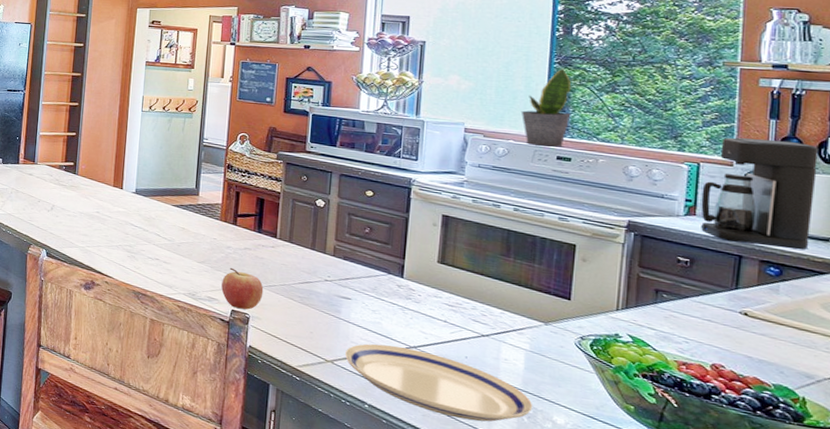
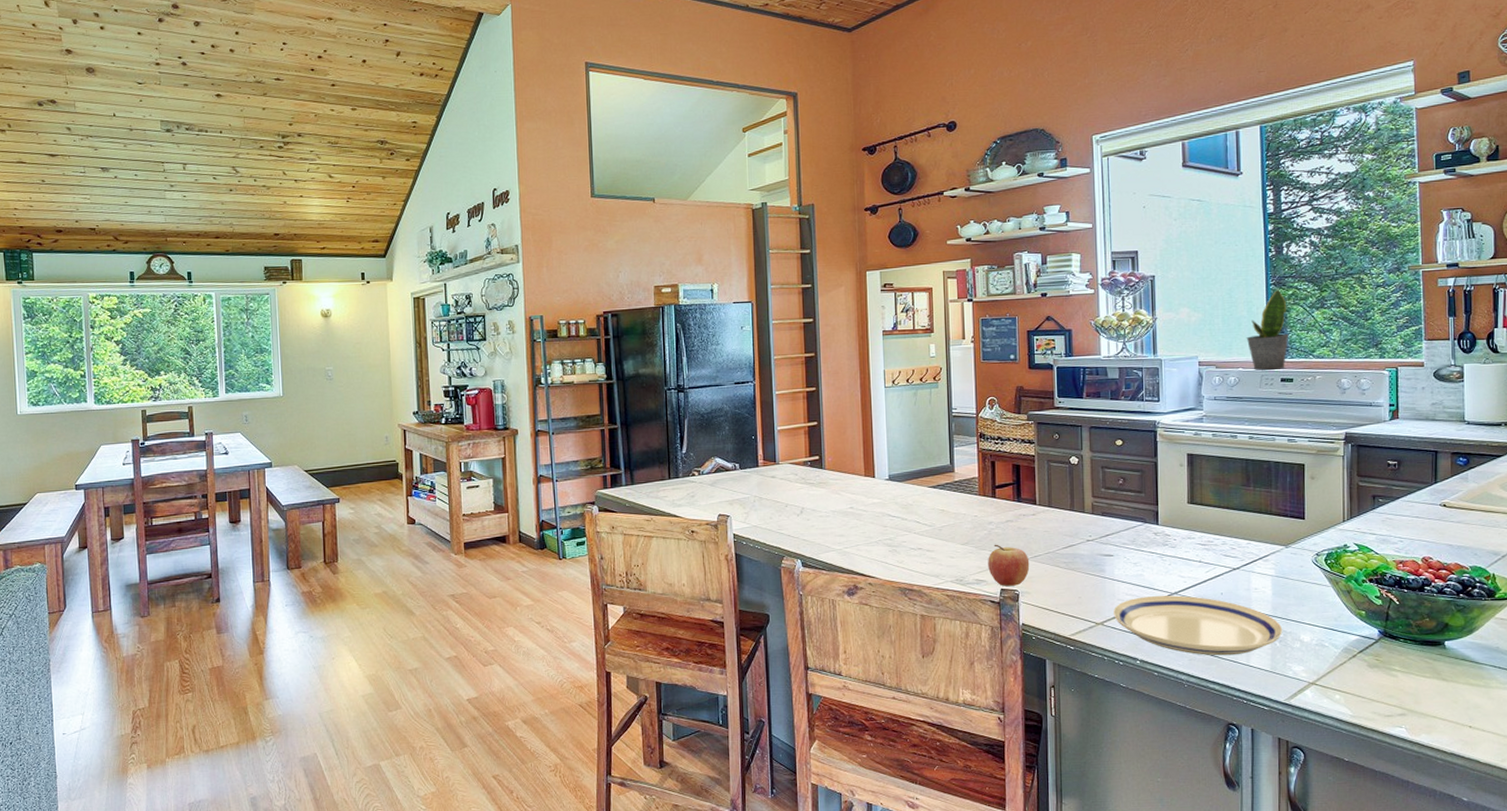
coffee maker: present [701,137,818,250] -> none [1401,336,1488,439]

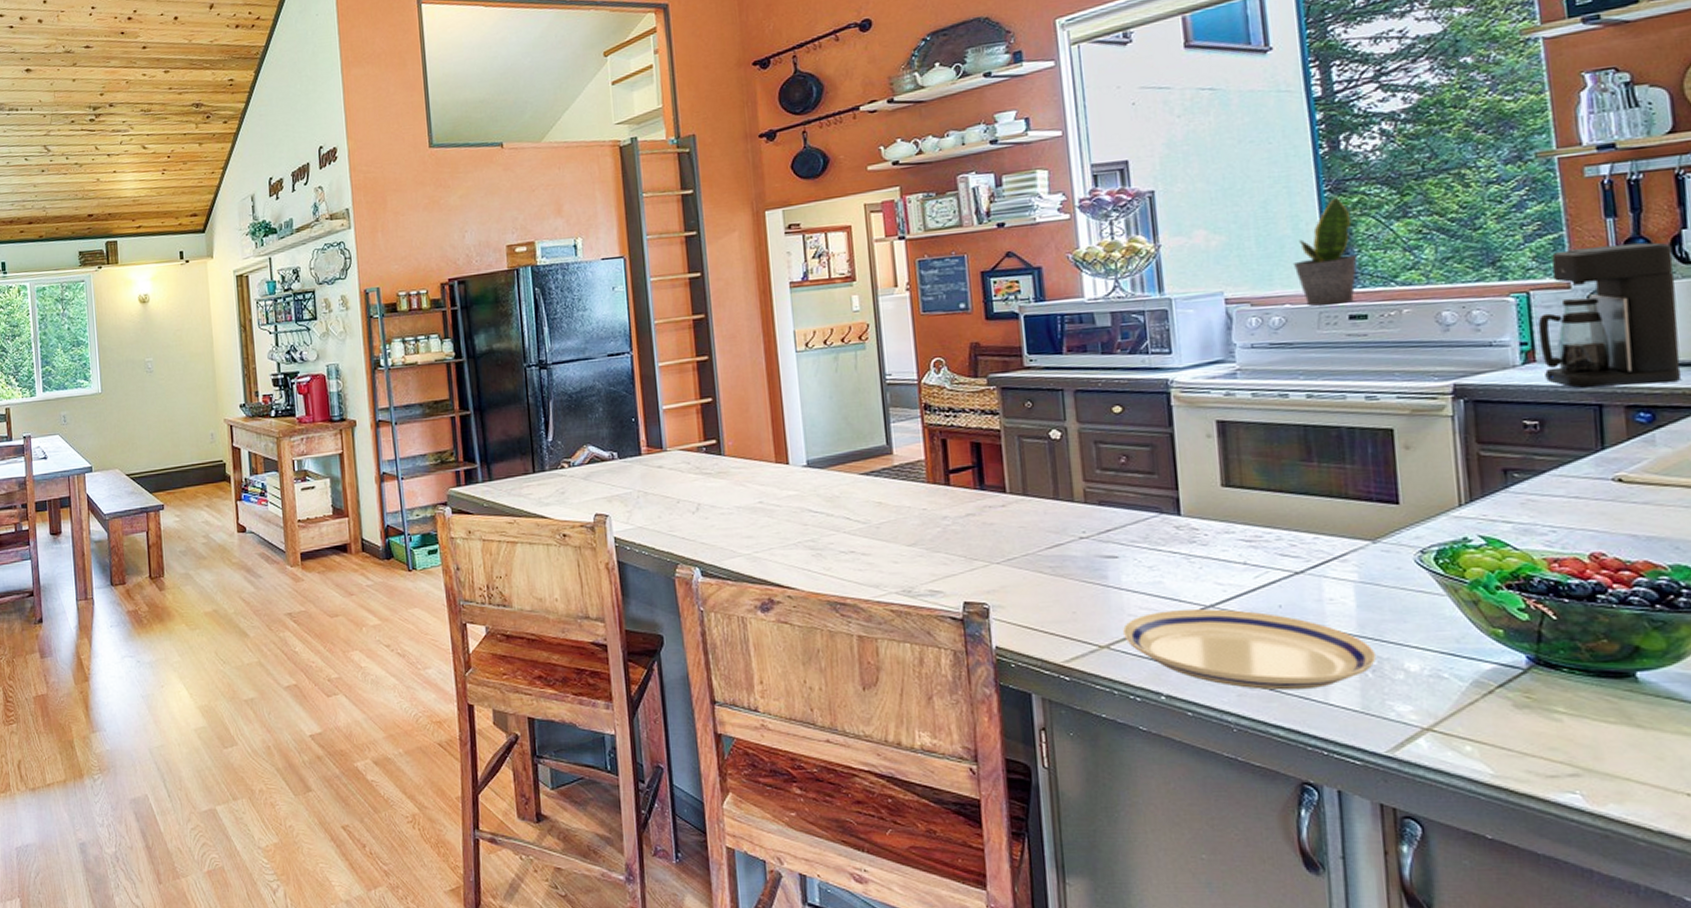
fruit: present [988,544,1030,586] -> none [944,544,1002,599]
coffee maker: none [1401,336,1488,439] -> present [1537,242,1682,388]

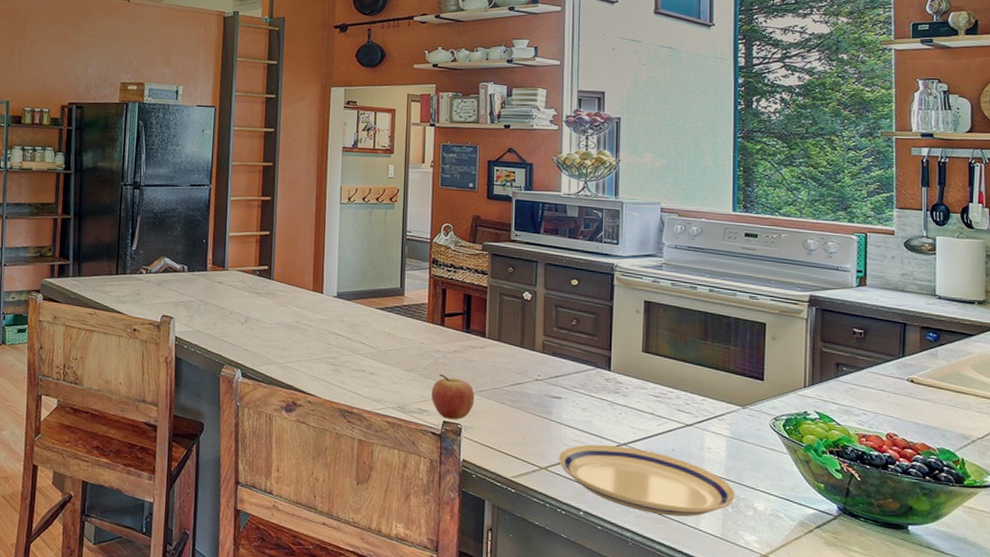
fruit: none [944,544,1002,599] -> present [431,374,475,419]
potted plant: present [1292,196,1357,306] -> none [711,142,755,224]
coffee maker: present [1537,242,1682,388] -> none [870,206,962,314]

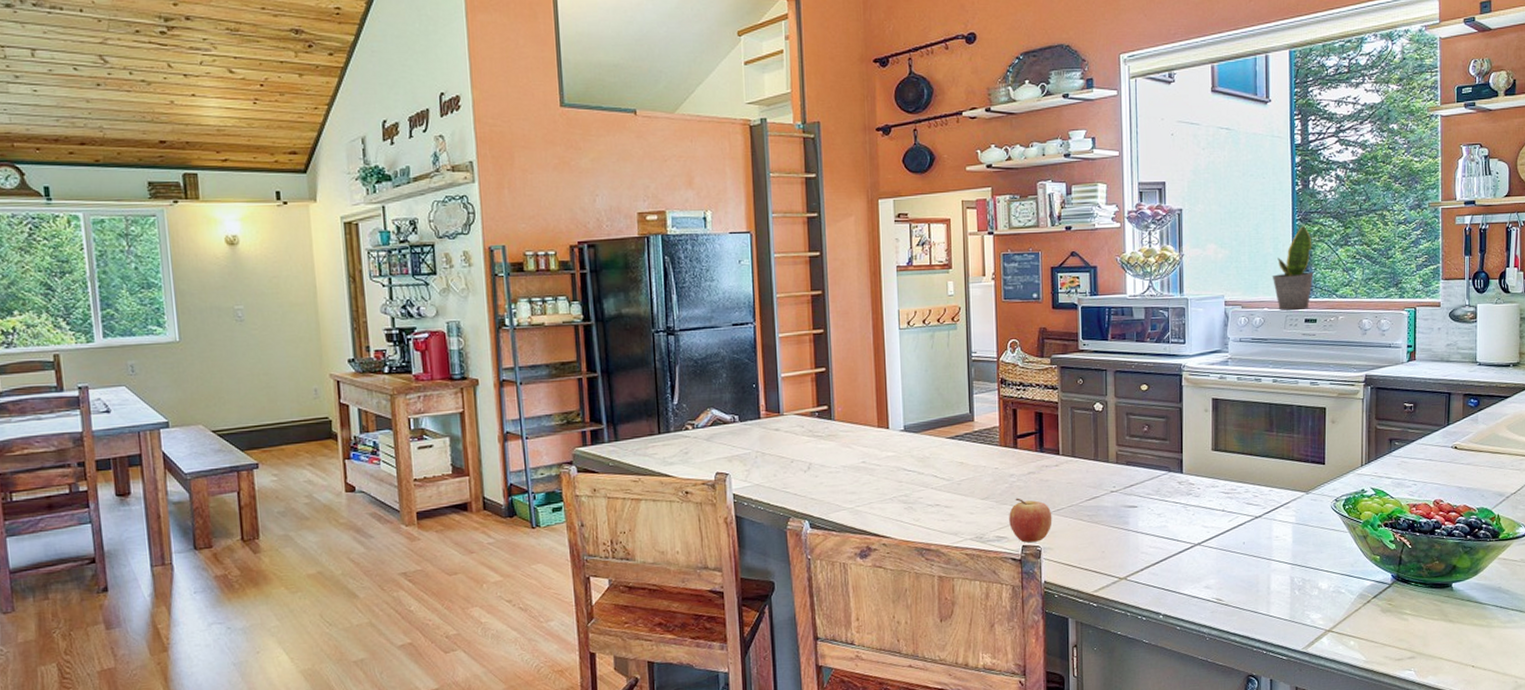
plate: present [559,444,736,517] -> none [1137,546,1302,607]
potted plant: none [711,142,755,224] -> present [1272,225,1314,310]

